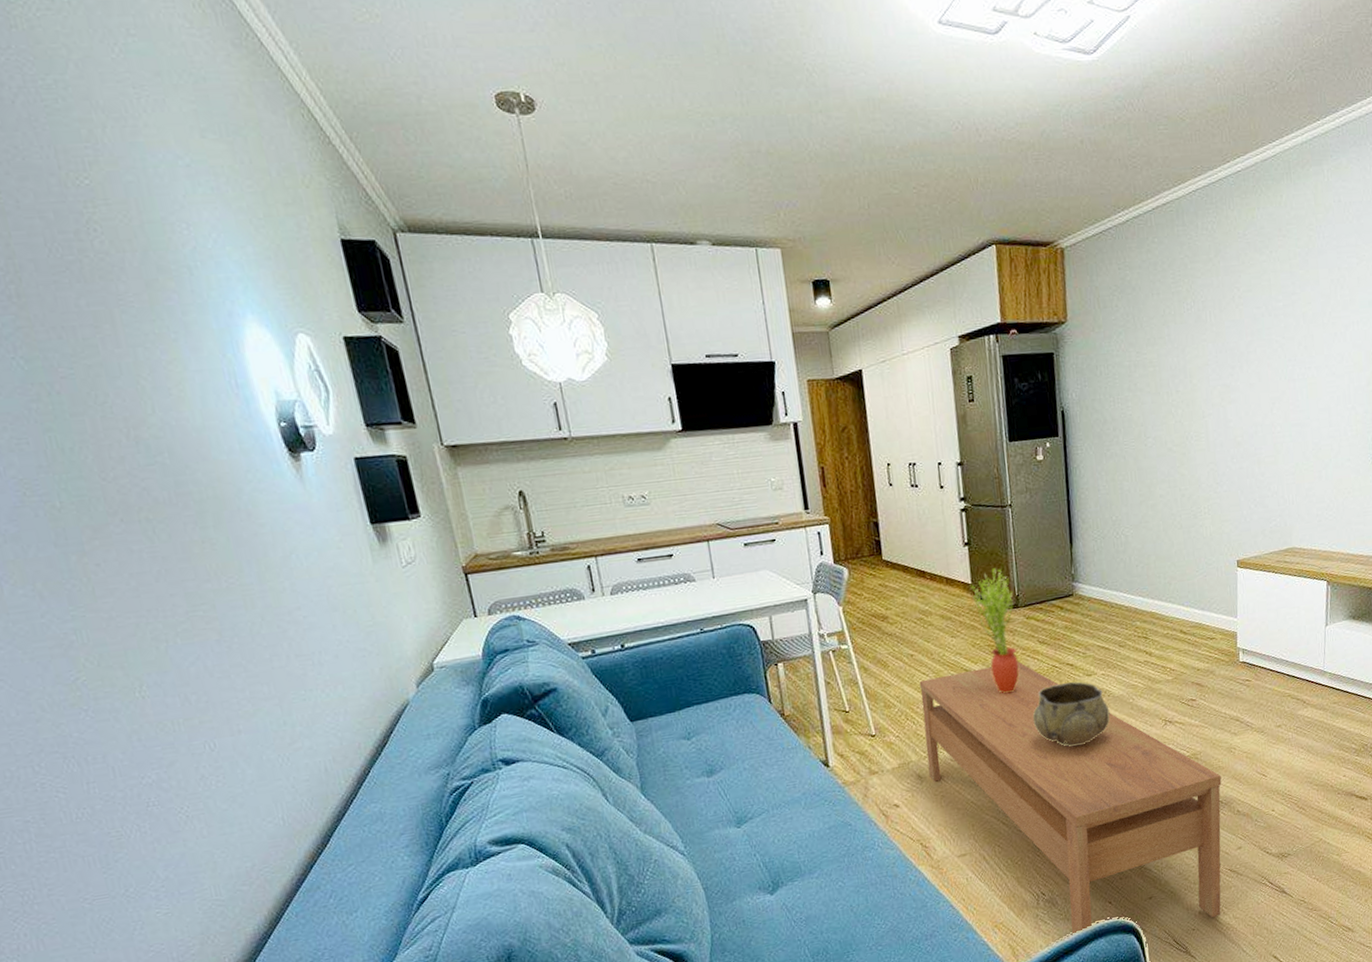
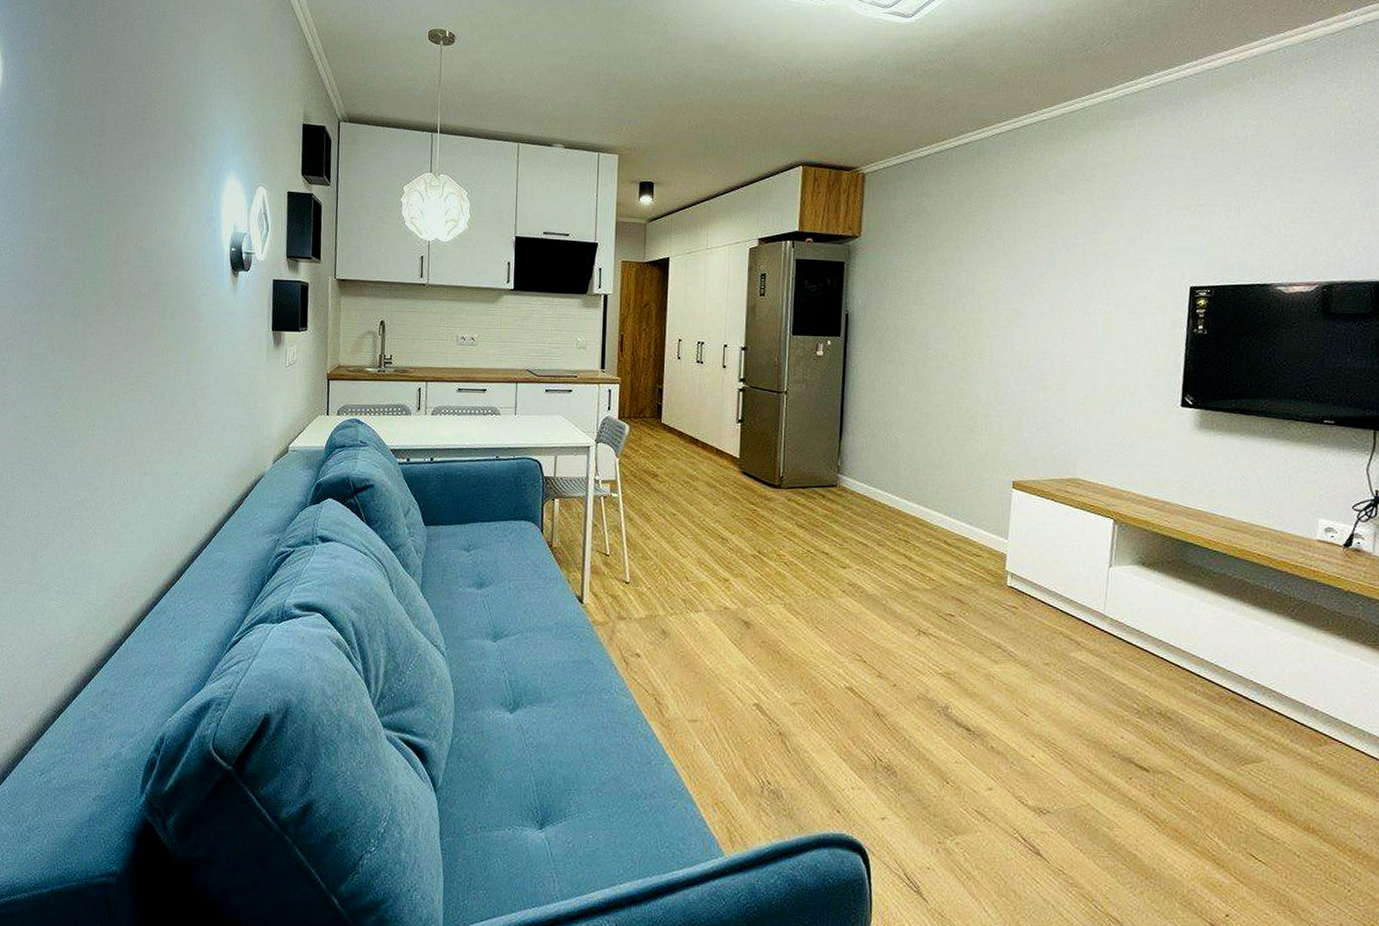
coffee table: present [919,661,1222,936] -> none [673,539,975,861]
potted plant: present [971,568,1020,694] -> none [738,447,778,569]
decorative bowl: present [1032,681,1110,747] -> none [781,570,861,637]

